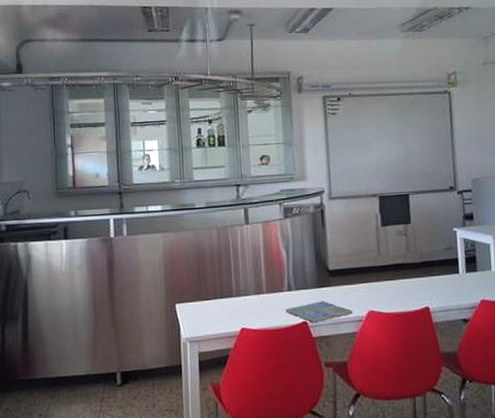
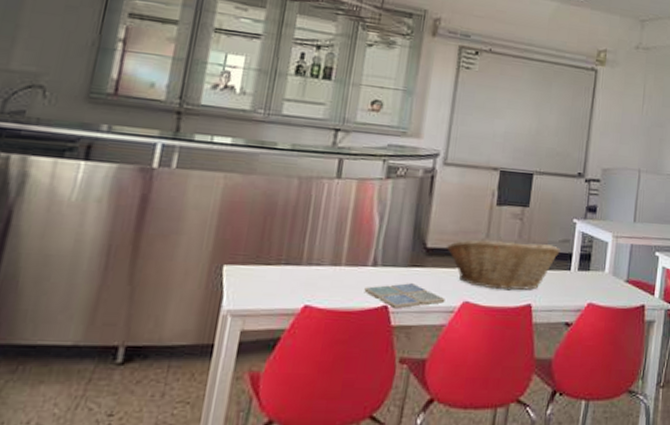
fruit basket: none [346,253,446,298] -> present [447,237,561,291]

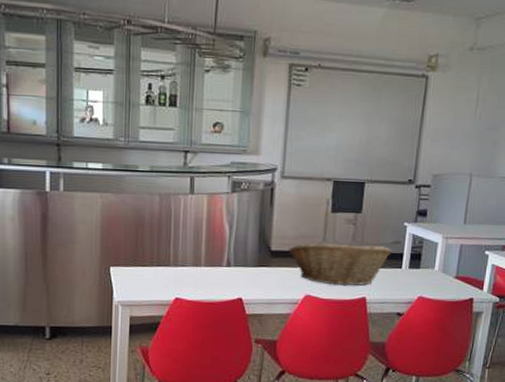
drink coaster: present [364,283,445,309] -> none [222,280,290,301]

